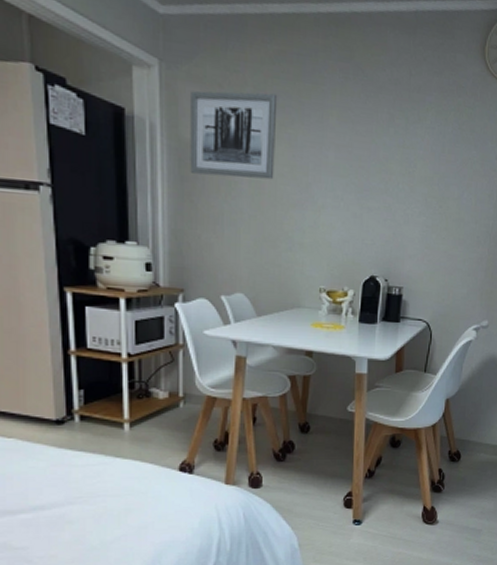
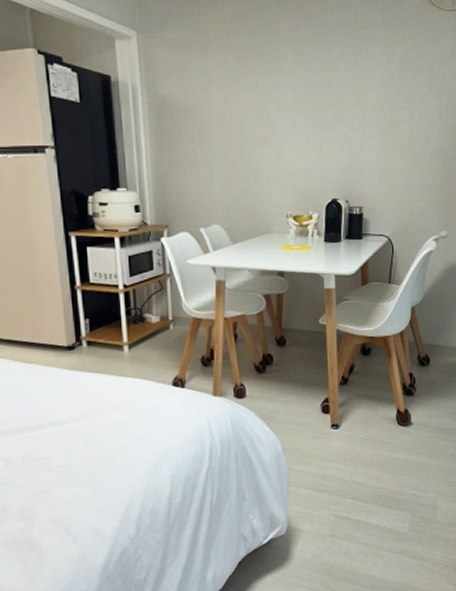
wall art: present [190,90,278,180] -> none [164,47,240,124]

